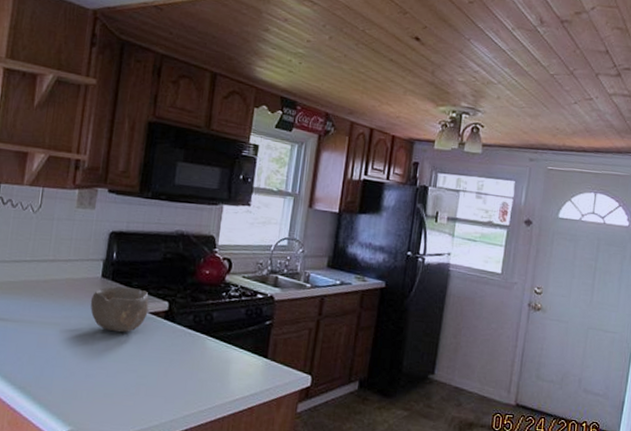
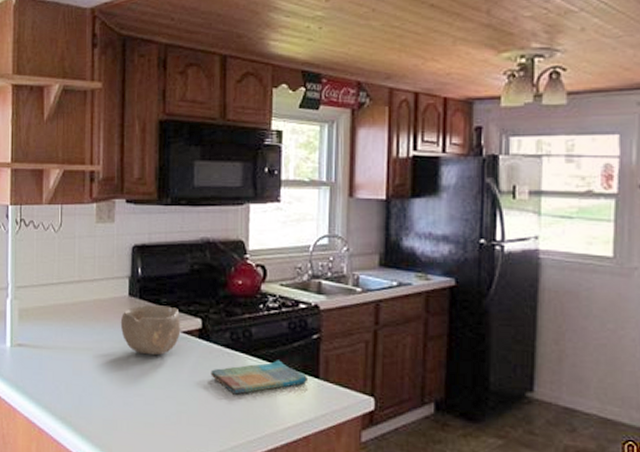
dish towel: none [171,341,258,371] -> present [210,360,309,395]

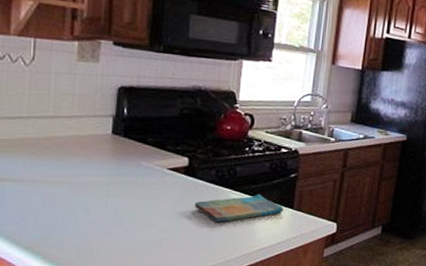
bowl: present [120,305,181,356] -> none [101,143,167,189]

